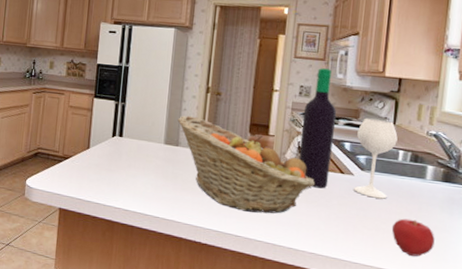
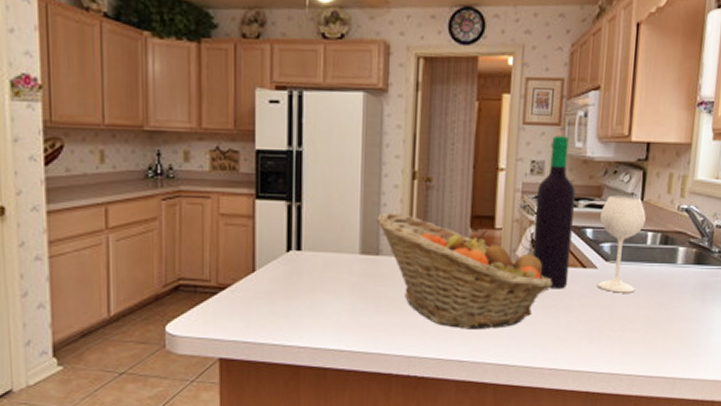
apple: present [391,218,435,257] -> none [640,313,686,355]

